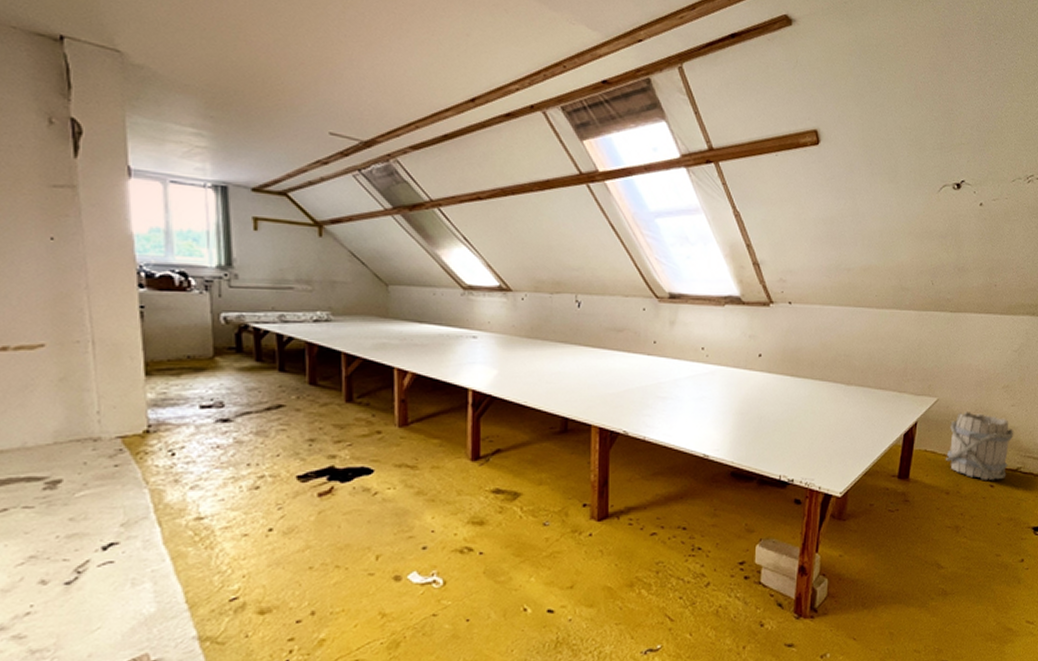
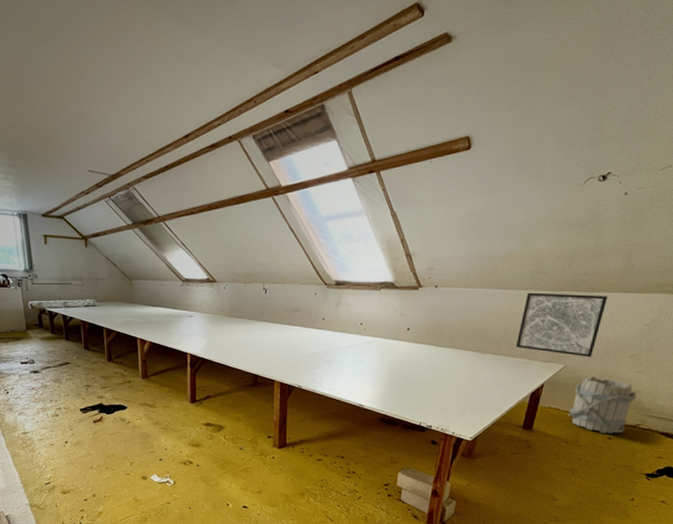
wall art: none [883,312,975,389] -> present [515,292,609,358]

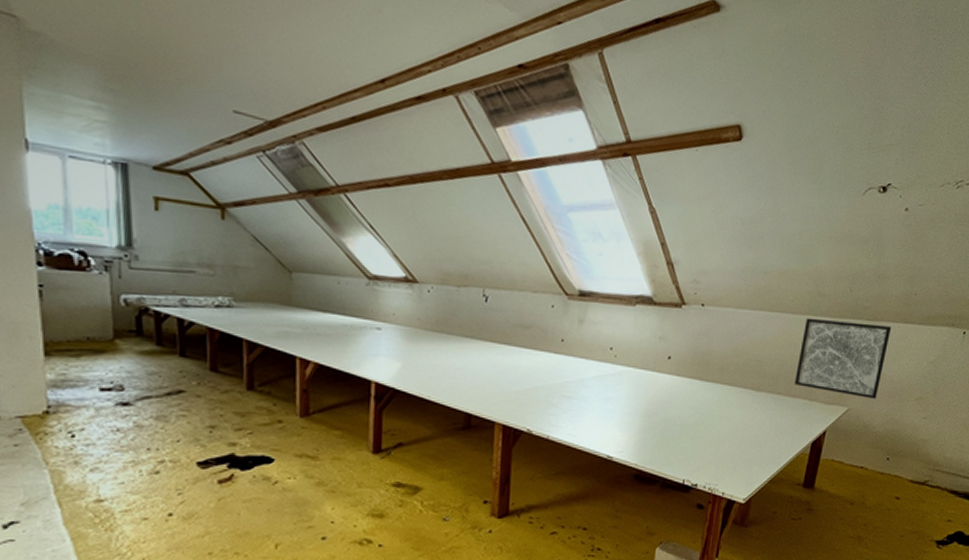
bucket: present [567,377,637,434] -> none [852,423,924,492]

